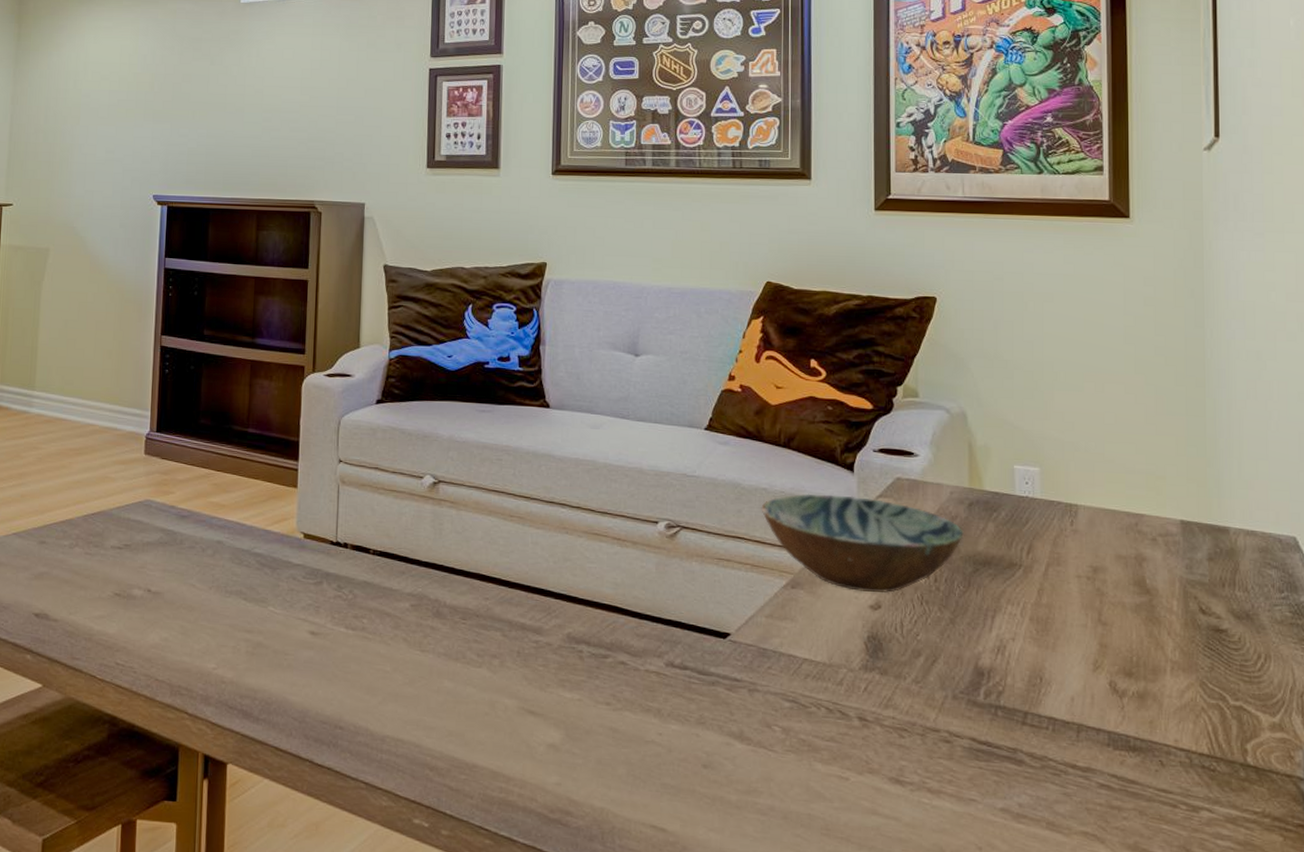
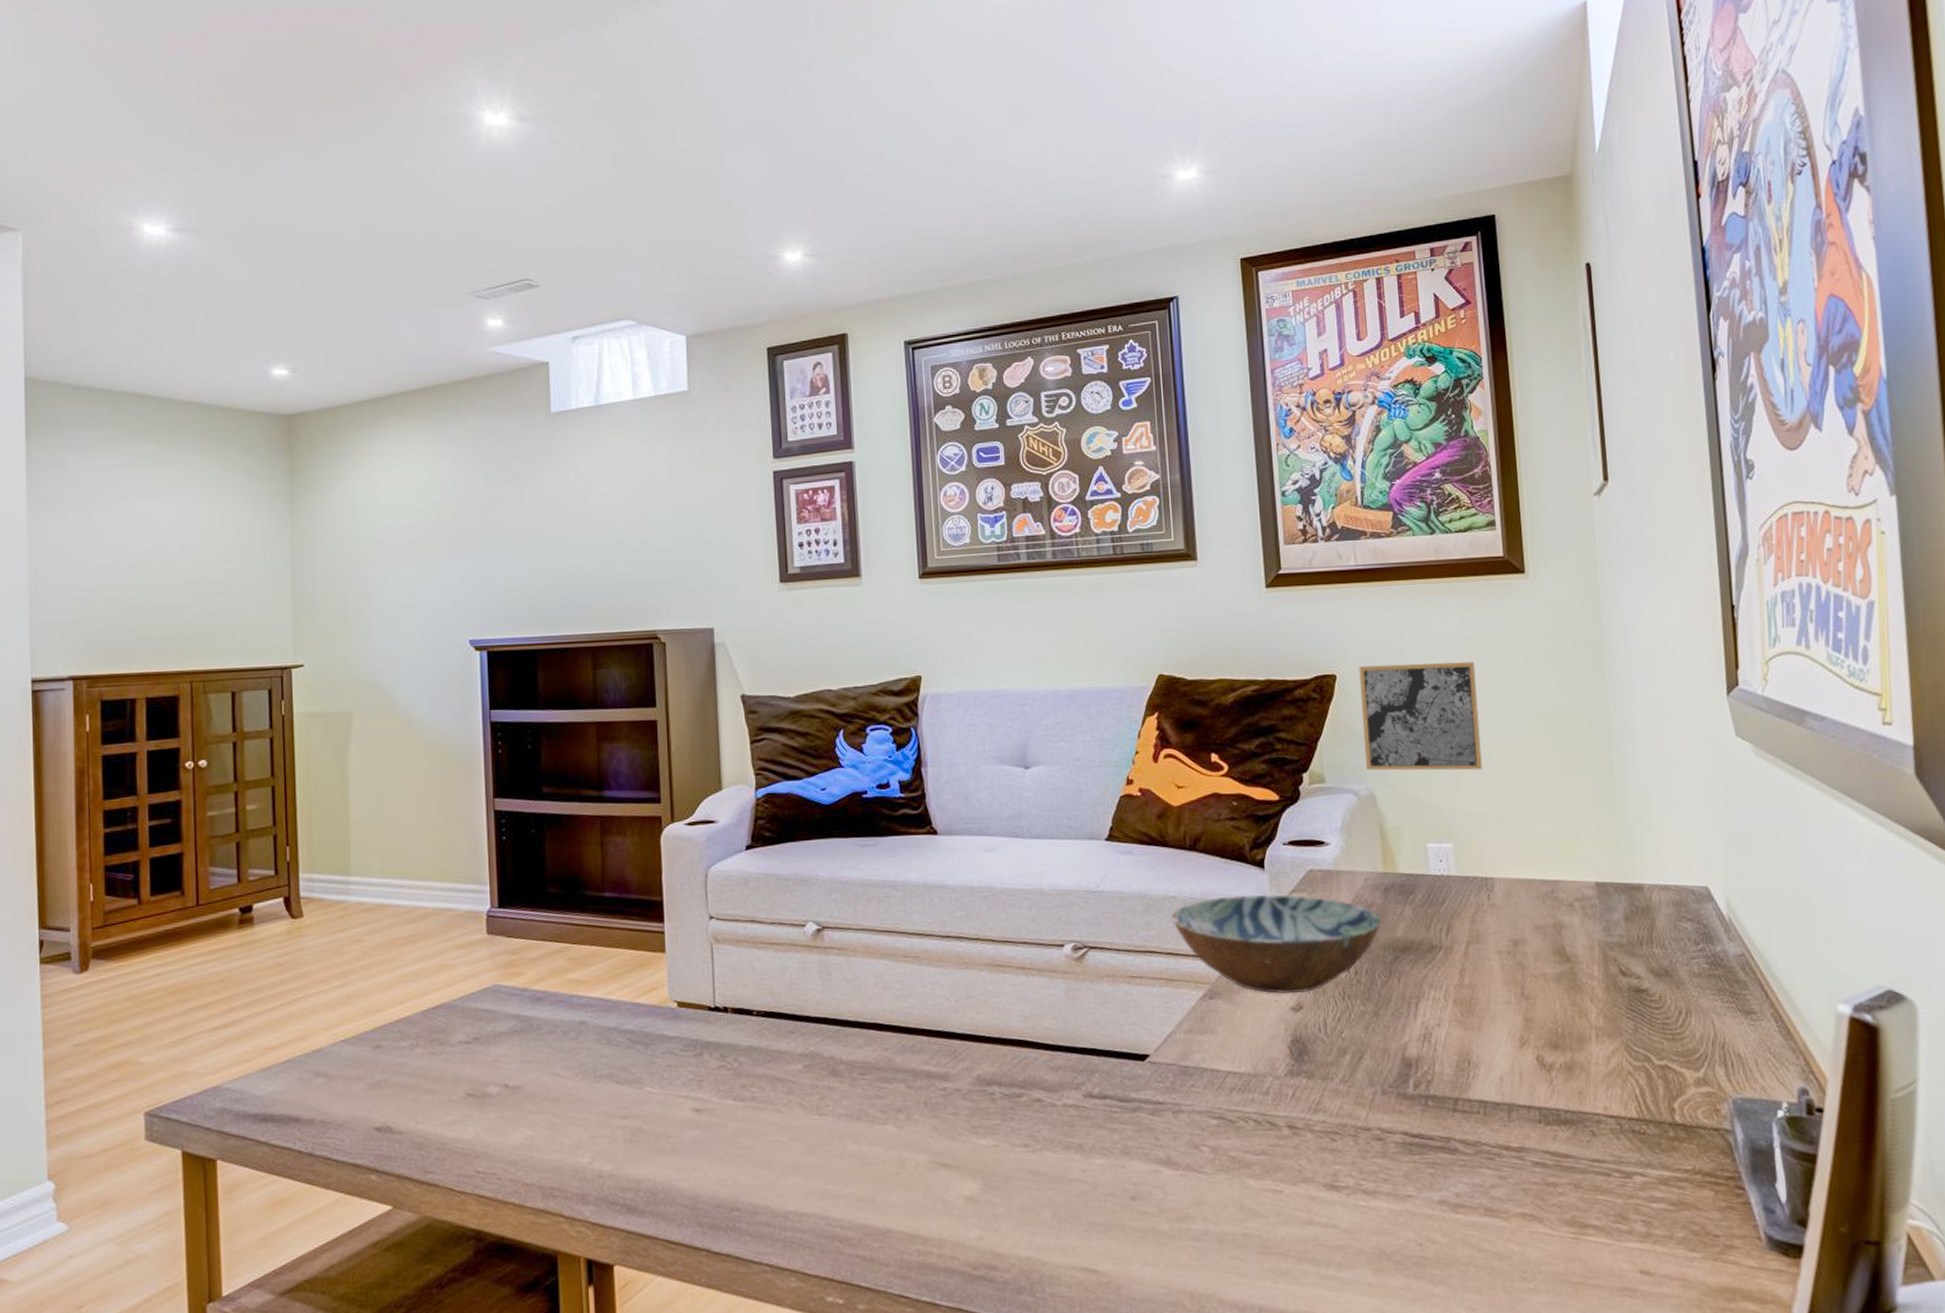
wall art: none [959,292,1074,401] -> present [1359,661,1482,771]

